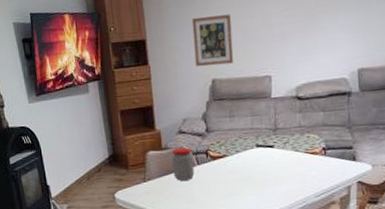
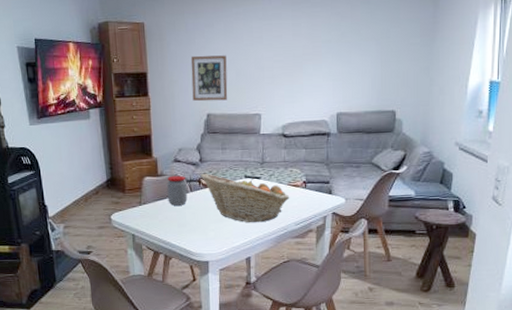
fruit basket: none [207,144,308,197] -> present [200,173,290,223]

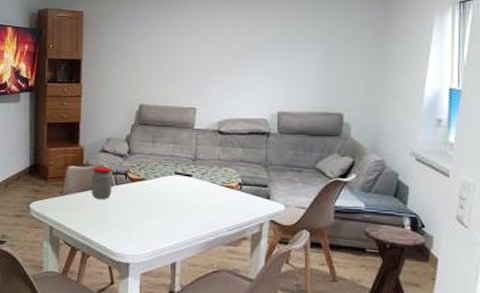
wall art: present [190,55,228,102] -> none [125,45,163,92]
fruit basket: present [200,173,290,223] -> none [127,166,223,225]

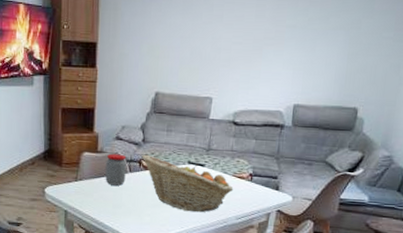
fruit basket: none [127,166,223,225] -> present [141,154,234,213]

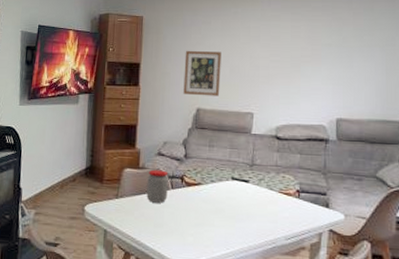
fruit basket: present [141,154,234,213] -> none [183,170,281,232]
wall art: none [142,29,182,80] -> present [183,50,221,96]

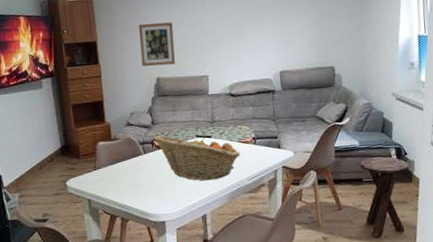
jar: present [146,169,169,203] -> none [120,138,142,169]
fruit basket: none [183,170,281,232] -> present [153,135,241,181]

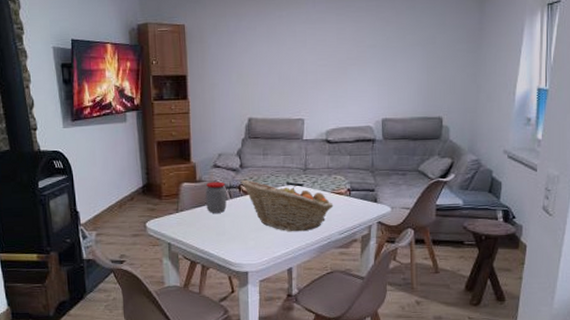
jar: none [120,138,142,169] -> present [205,181,227,213]
wall art: present [138,22,176,67] -> none [232,58,270,106]

